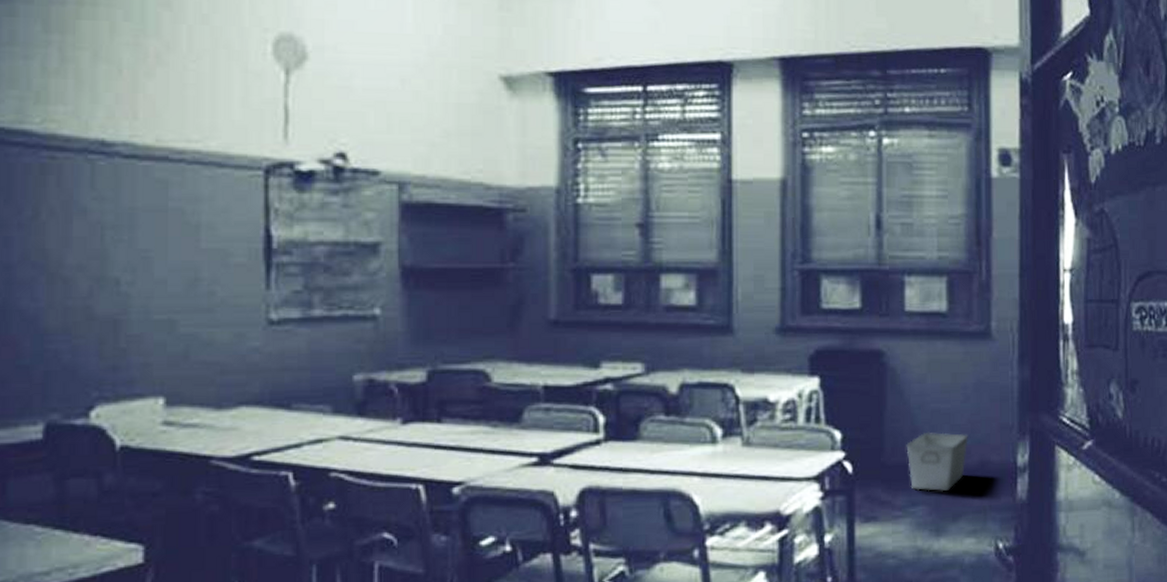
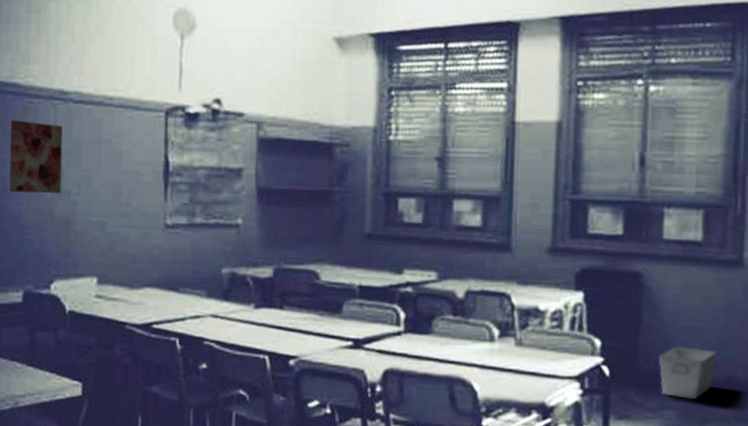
wall art: none [18,181,106,285] -> present [9,119,63,194]

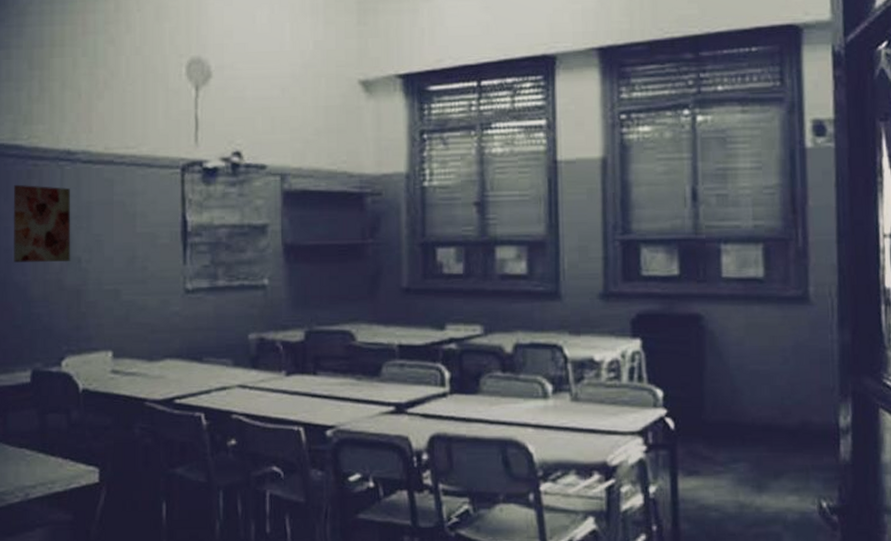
storage bin: present [659,346,717,400] -> none [726,392,789,450]

